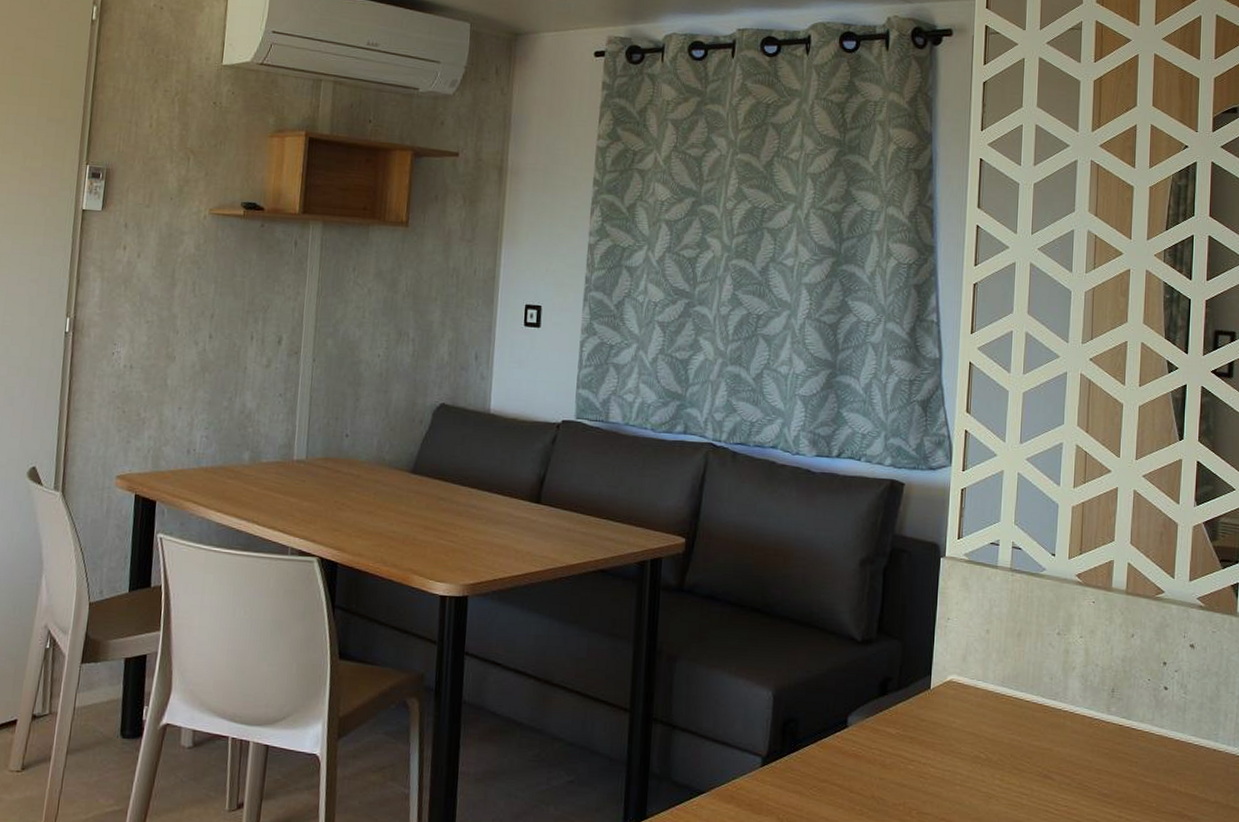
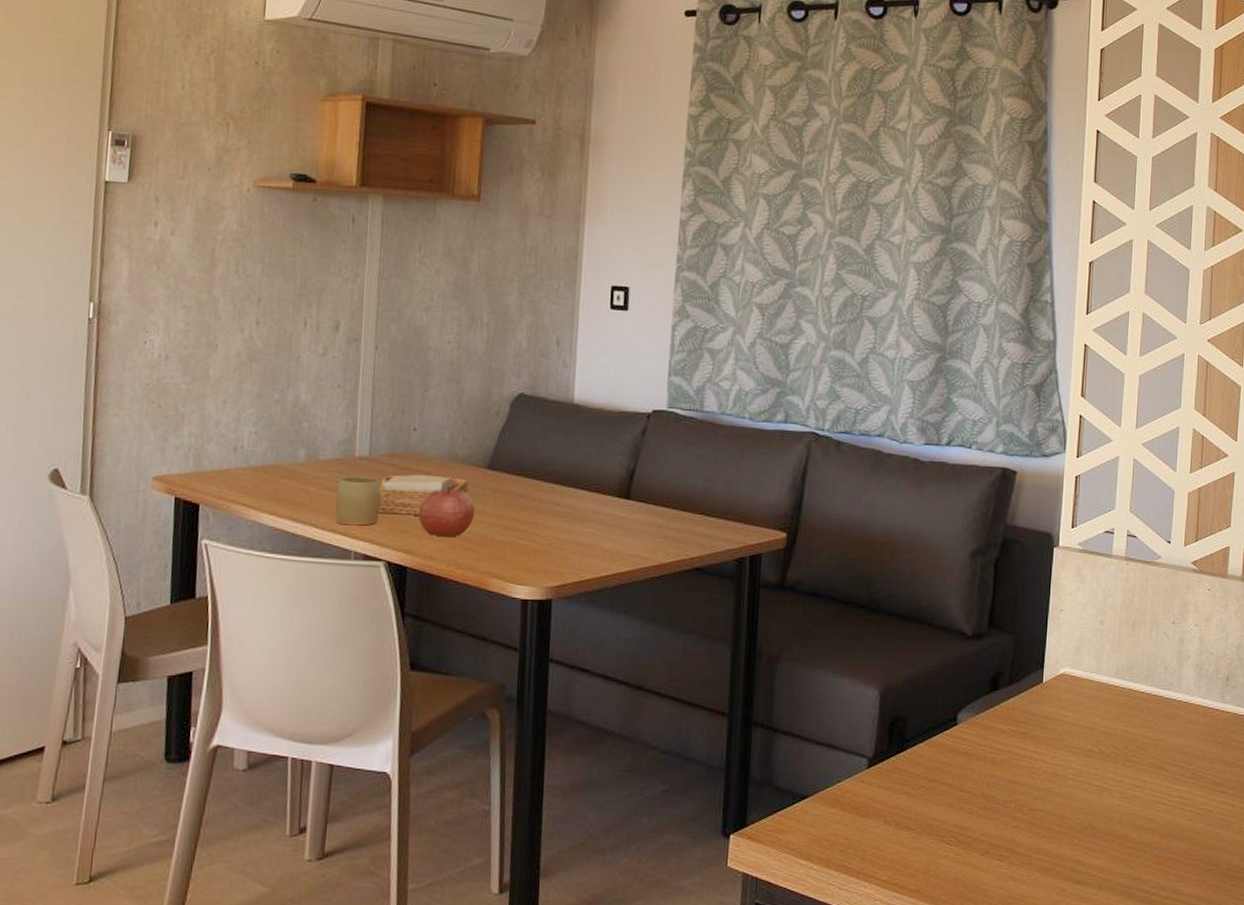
mug: none [275,477,316,524] -> present [335,475,382,526]
napkin holder: none [313,477,395,515] -> present [378,474,469,516]
fruit: none [348,486,400,536] -> present [418,484,476,538]

